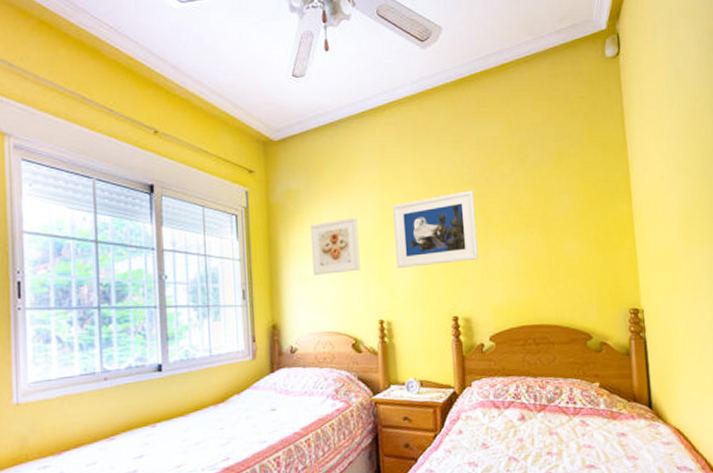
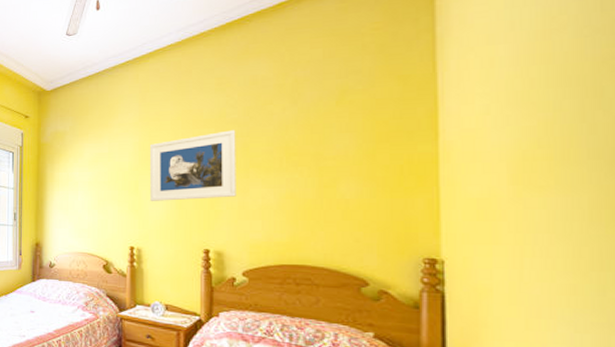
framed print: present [311,217,360,275] -> none [73,155,116,204]

